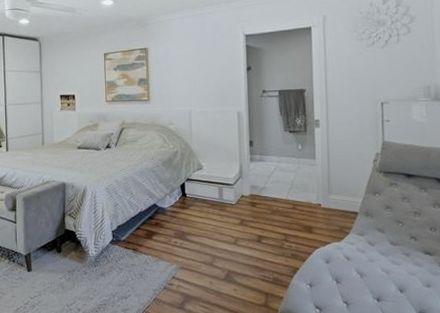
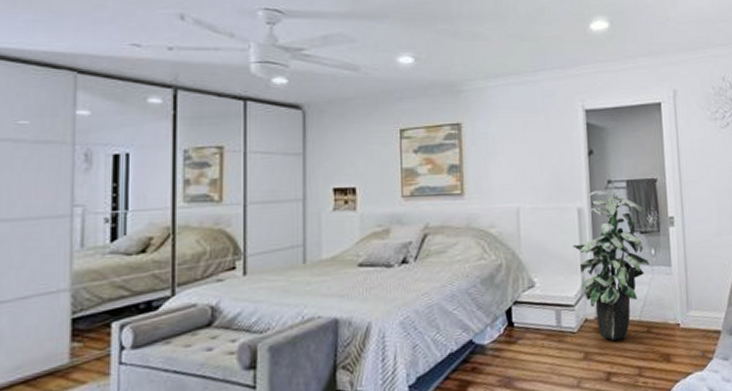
indoor plant: none [233,98,297,213] -> present [572,191,650,341]

